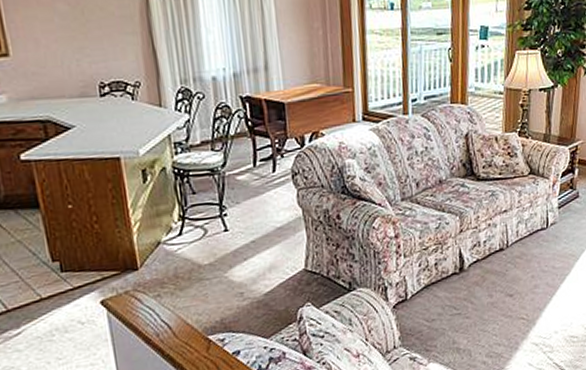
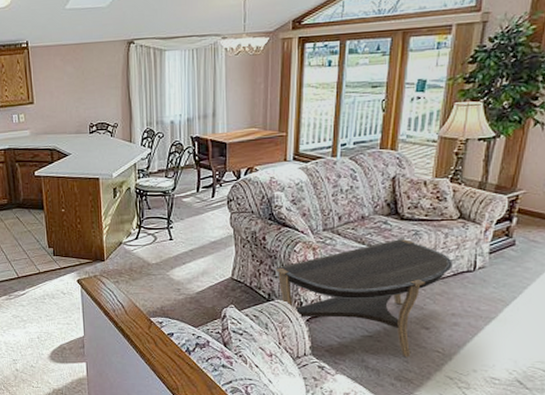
coffee table: none [354,201,528,331] -> present [275,239,453,357]

